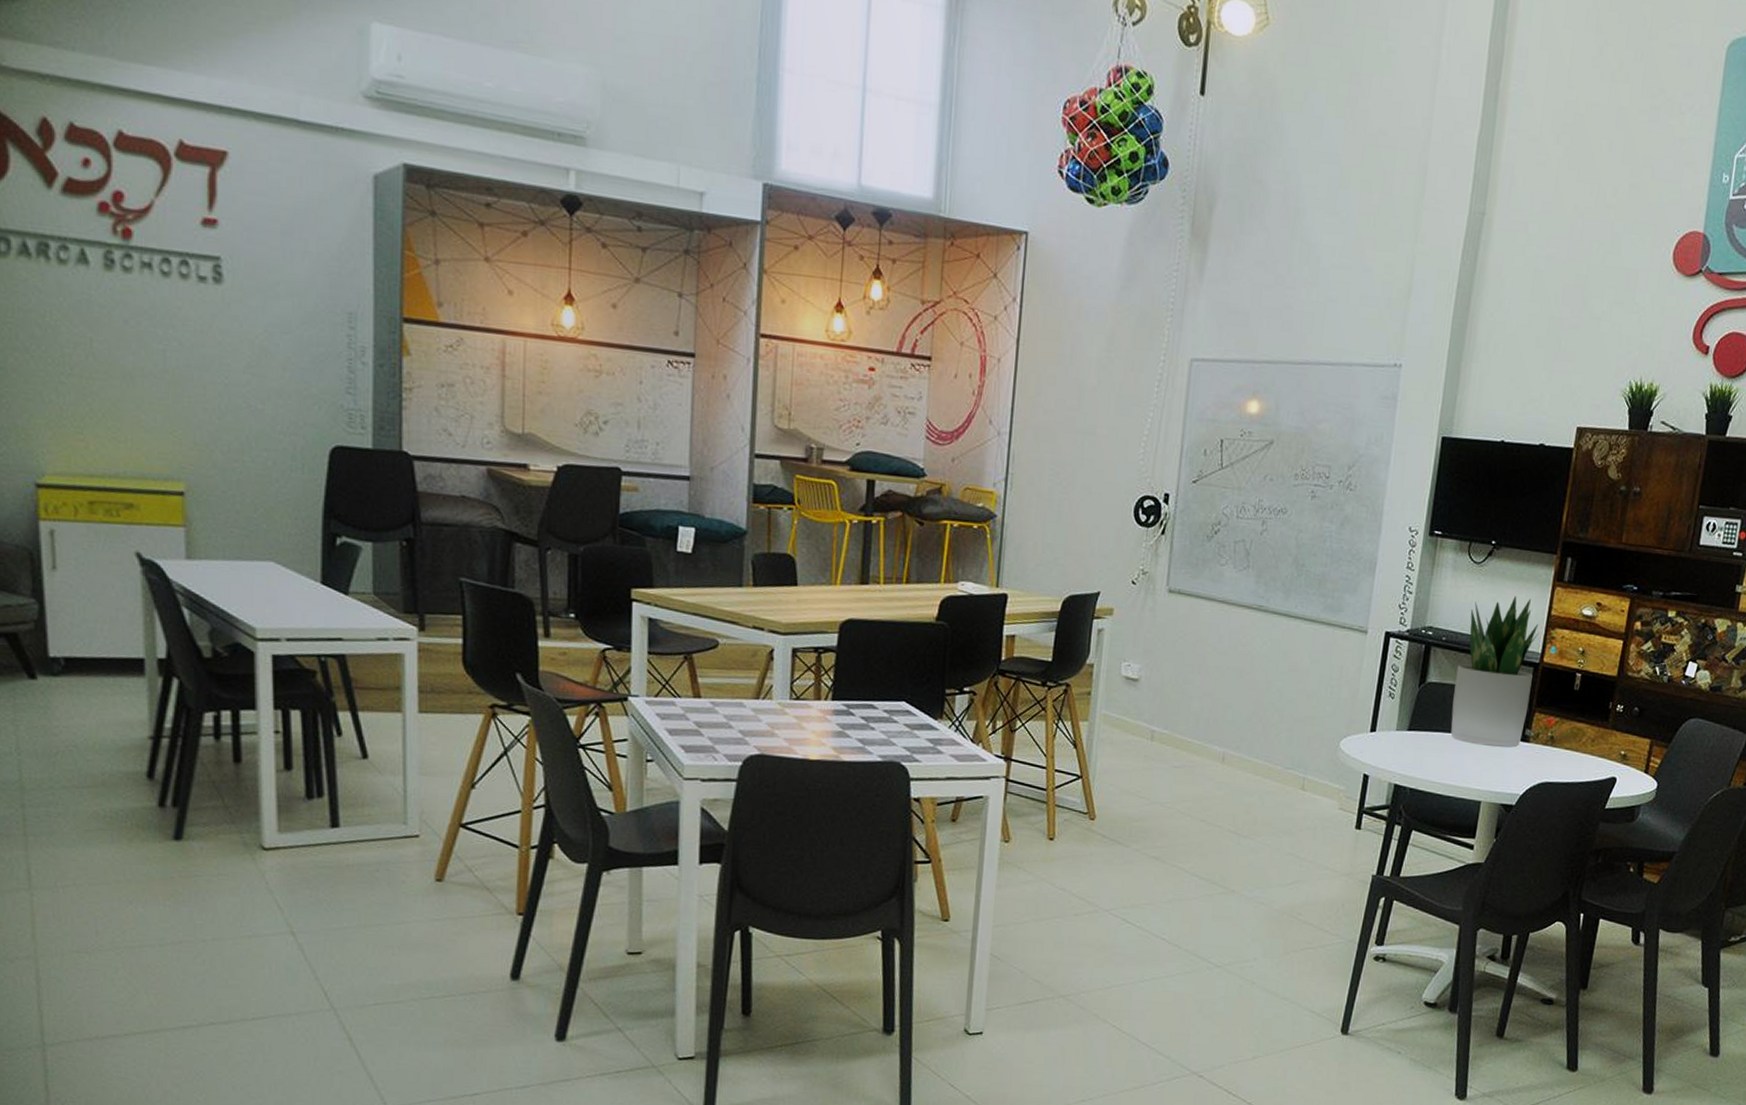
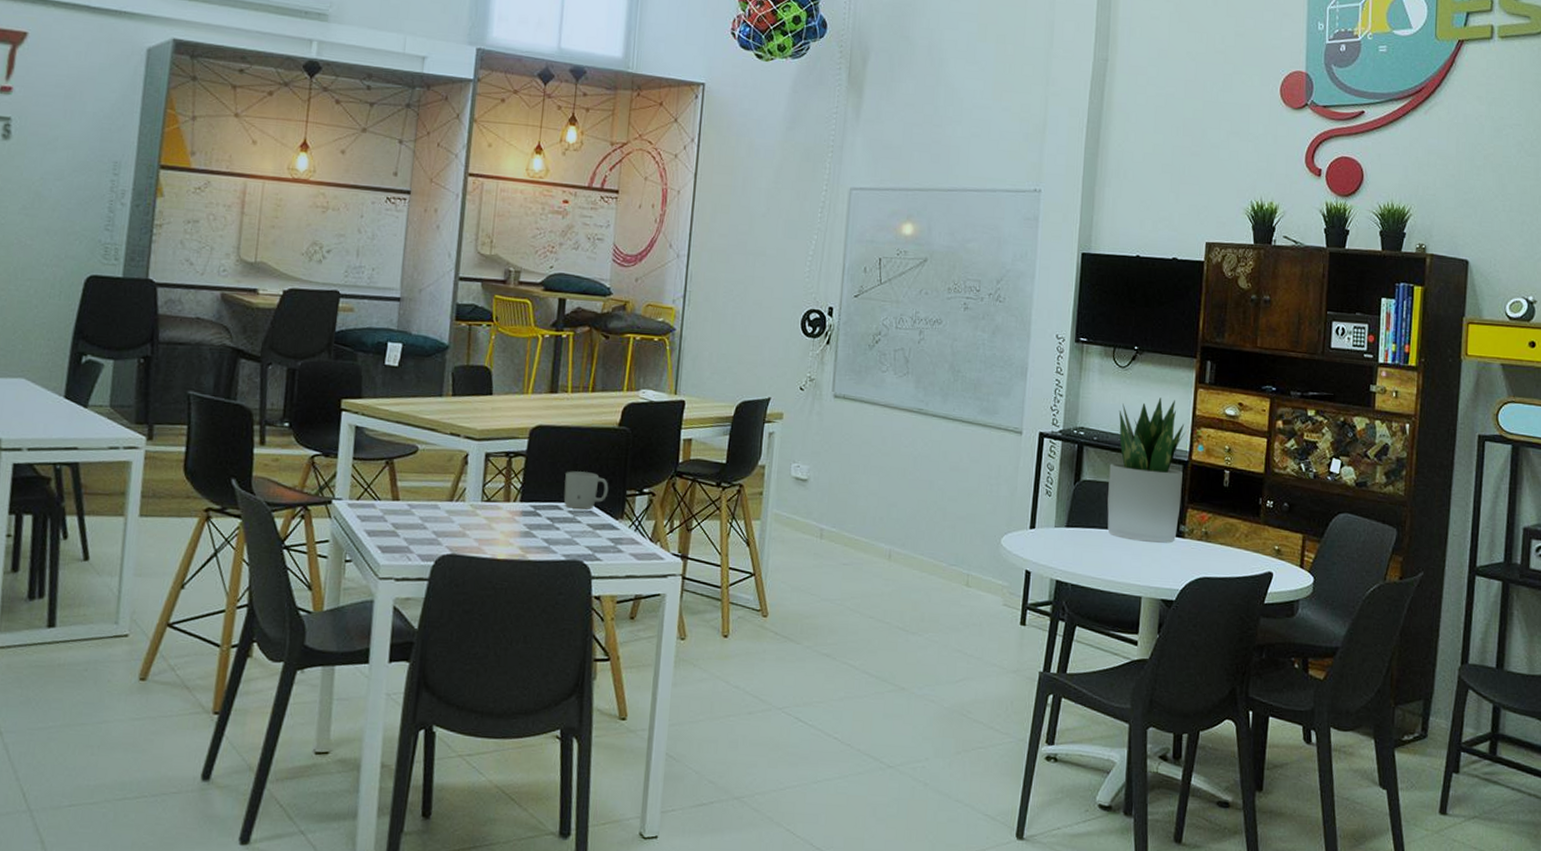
mug: none [878,668,927,709] -> present [563,471,609,510]

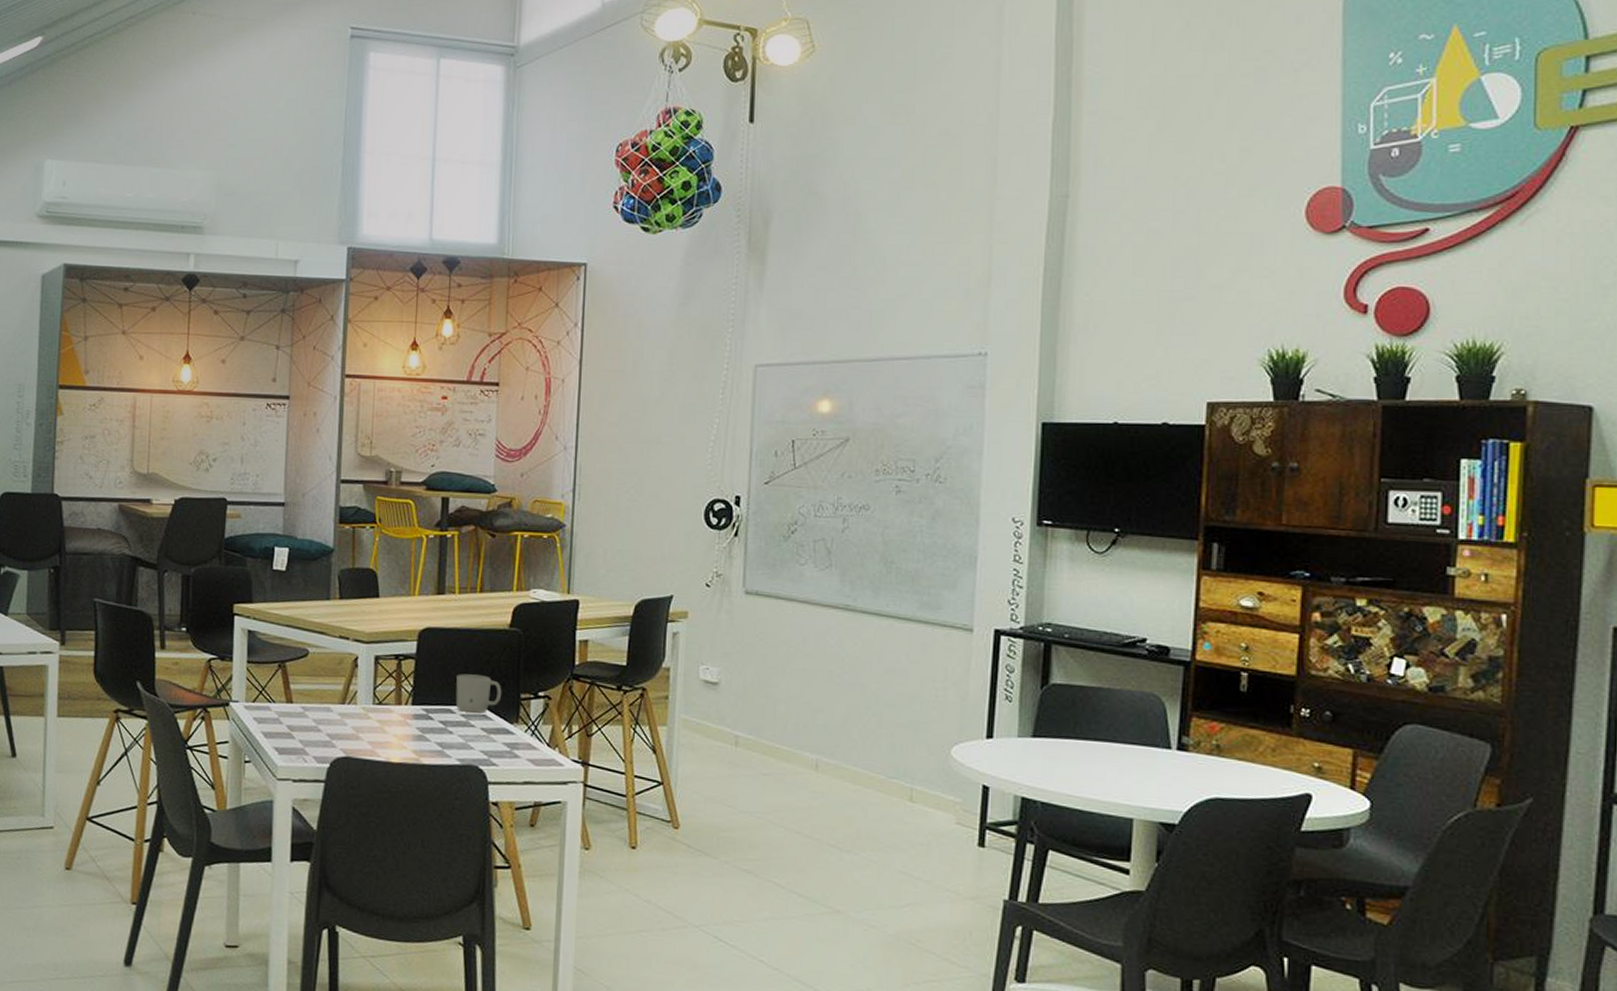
planter: present [1107,397,1186,544] -> none [1085,587,1186,758]

